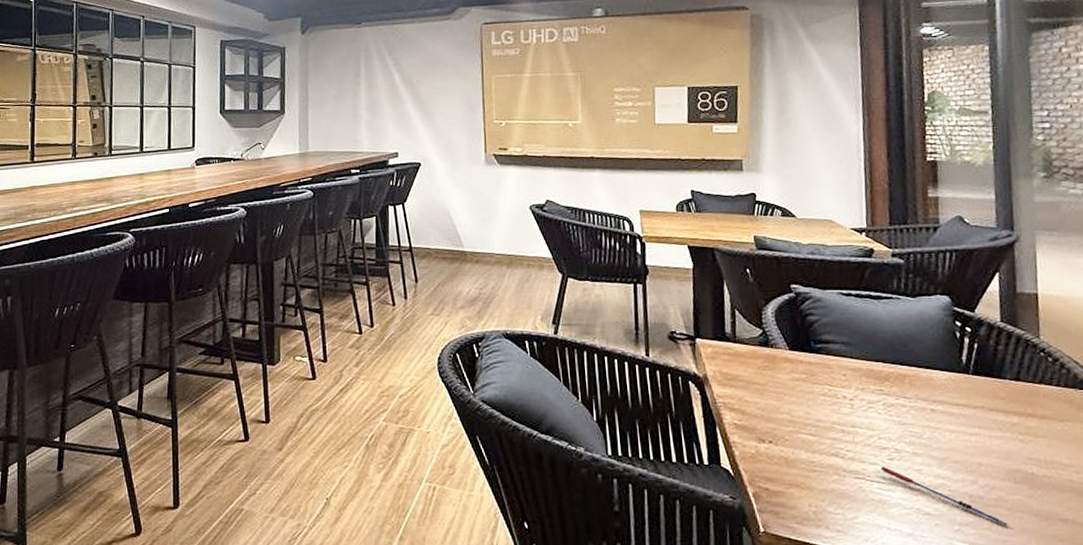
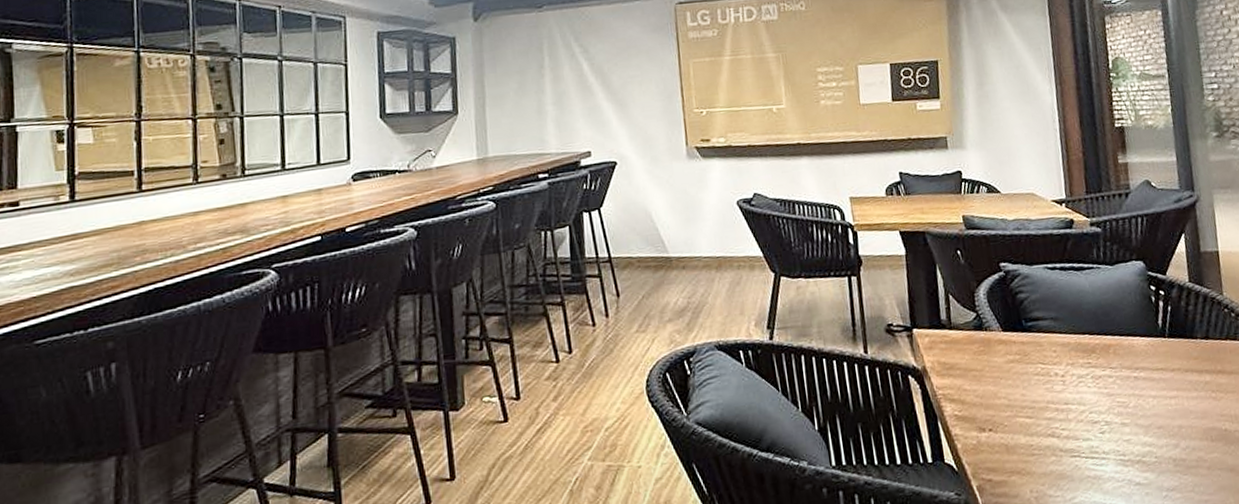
pen: present [880,466,1008,525] -> none [1093,440,1208,485]

